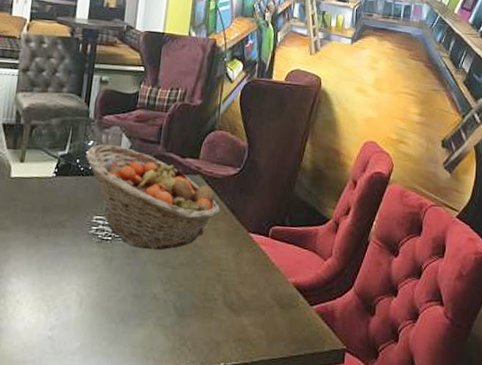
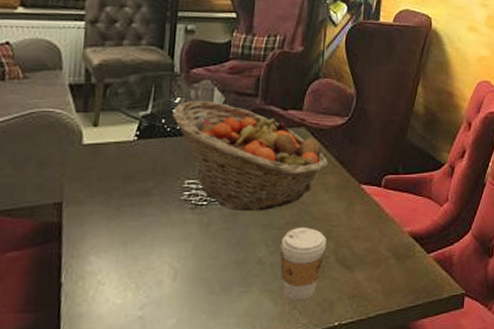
coffee cup: none [173,269,216,337] -> present [280,228,326,300]

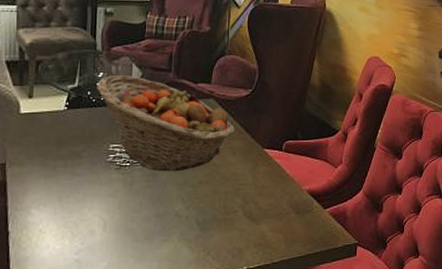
coffee cup: present [280,228,326,300] -> none [195,186,235,247]

